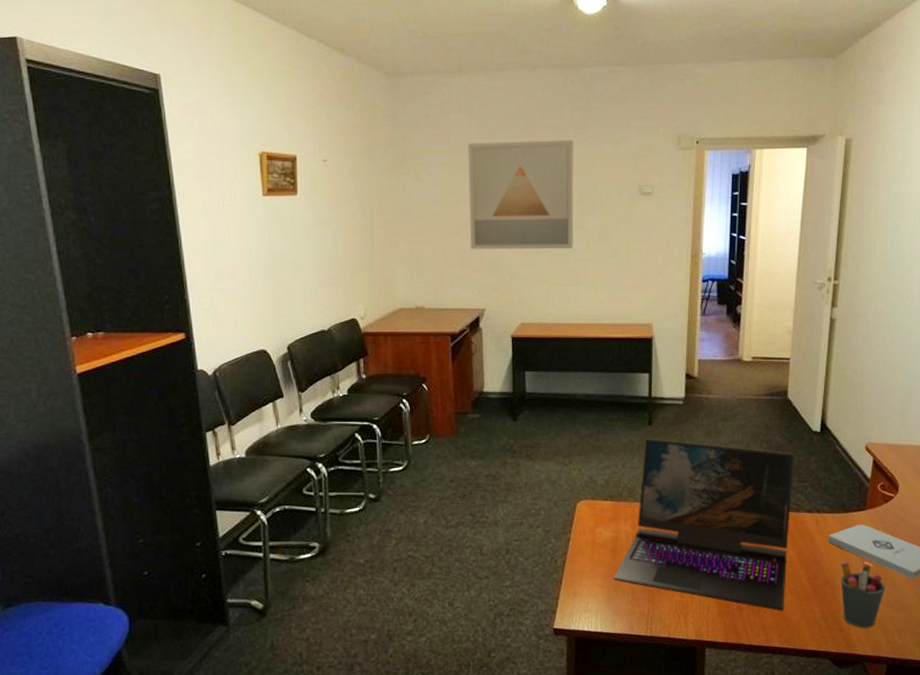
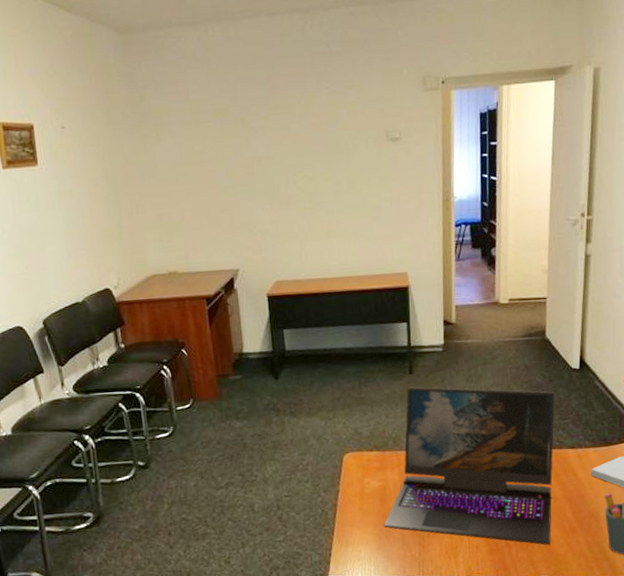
wall art: present [468,140,574,250] -> none [208,88,323,210]

